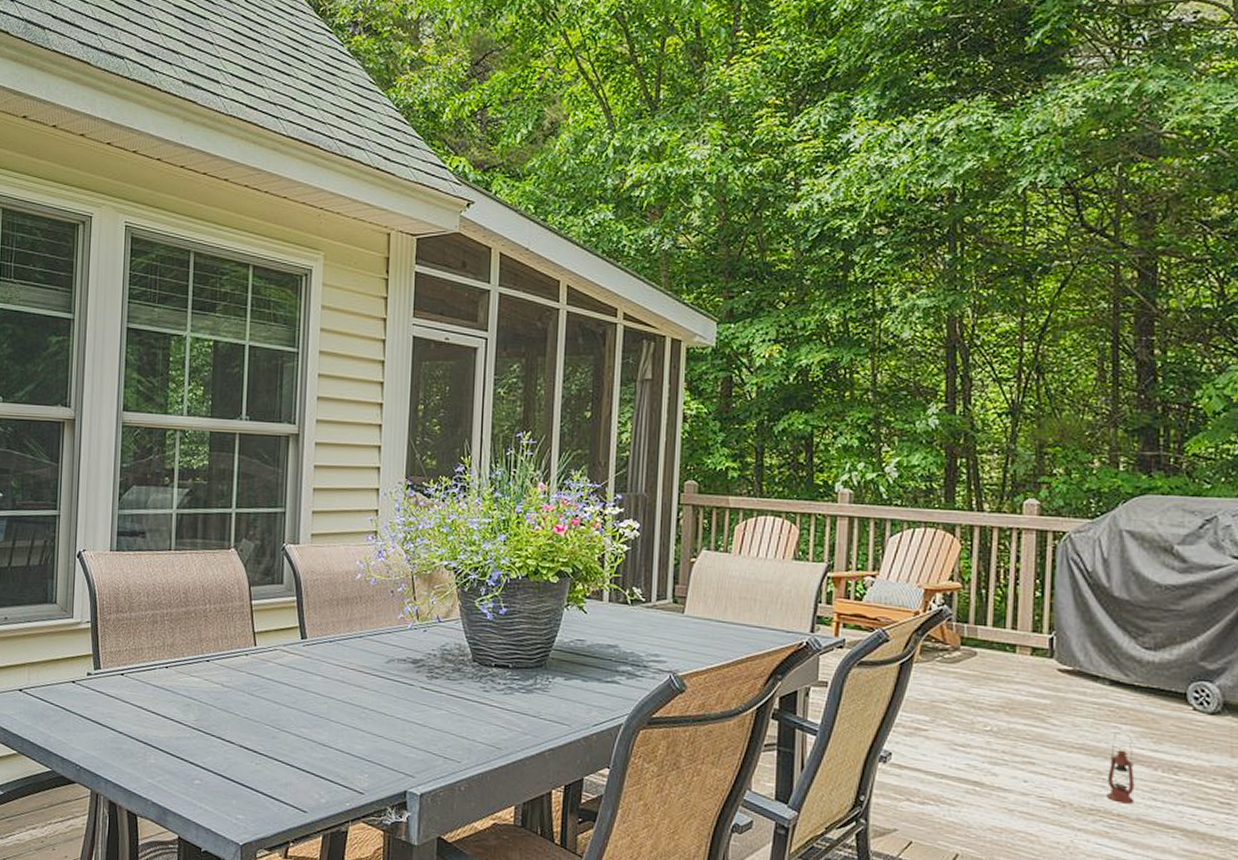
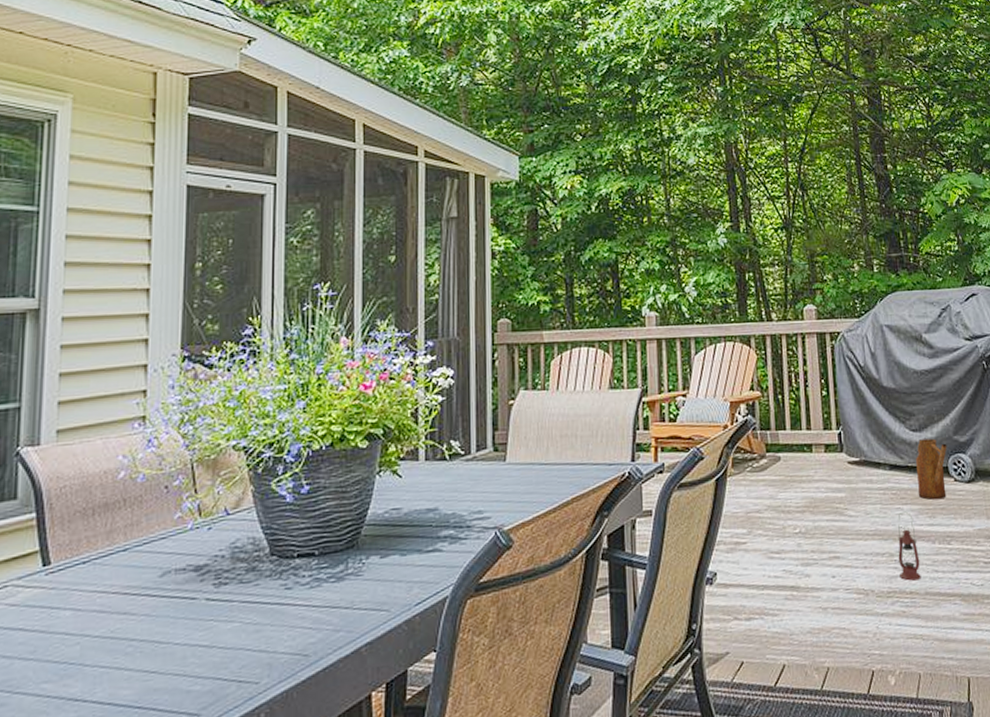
watering can: none [1142,659,1189,726] -> present [916,438,947,500]

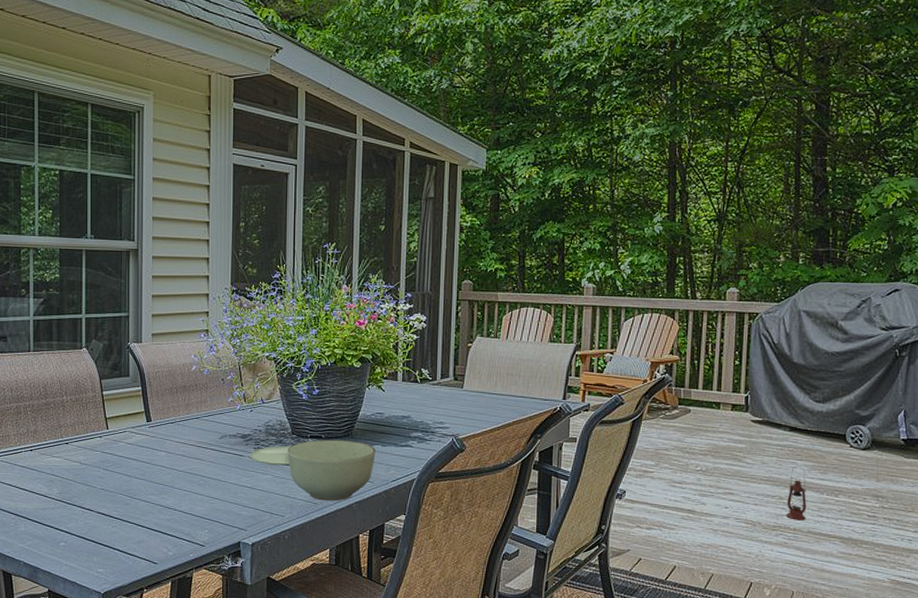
plate: none [205,574,269,607] -> present [249,446,291,466]
bowl: none [264,553,392,650] -> present [287,439,376,501]
watering can: present [916,438,947,500] -> none [813,409,848,459]

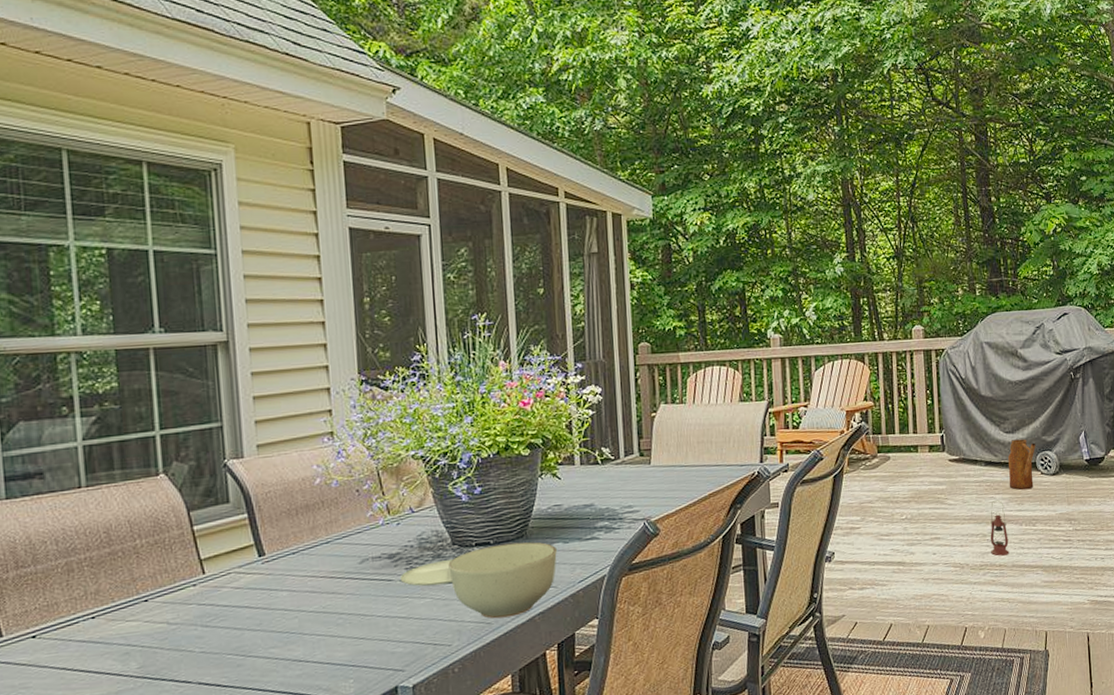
watering can: none [813,409,848,459] -> present [1008,439,1036,490]

